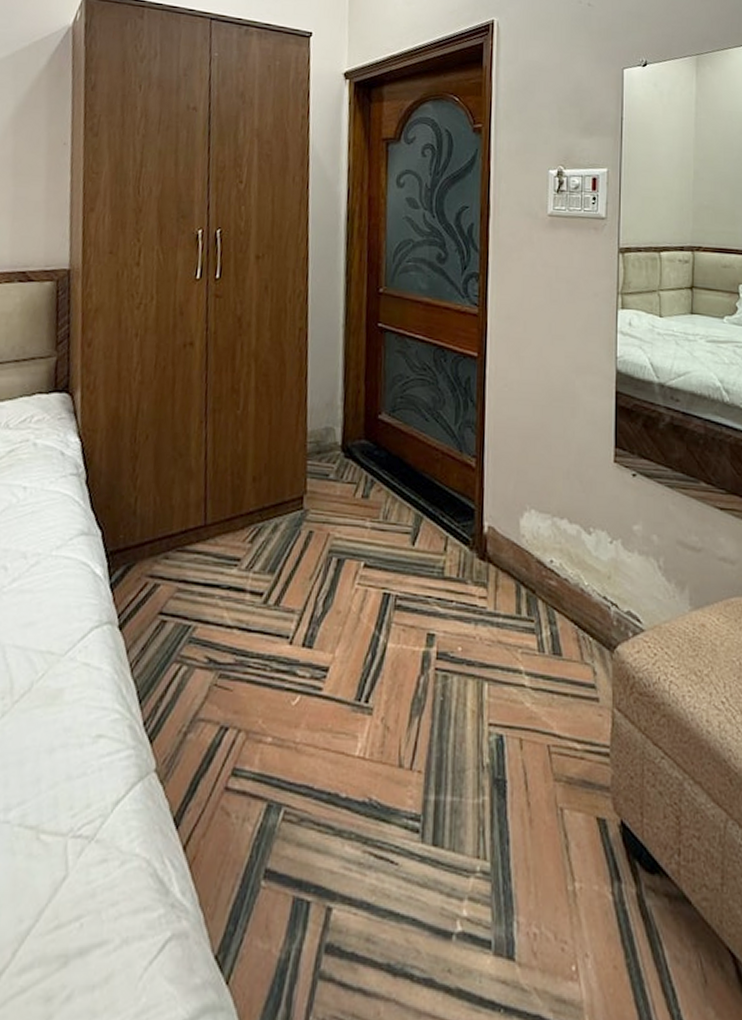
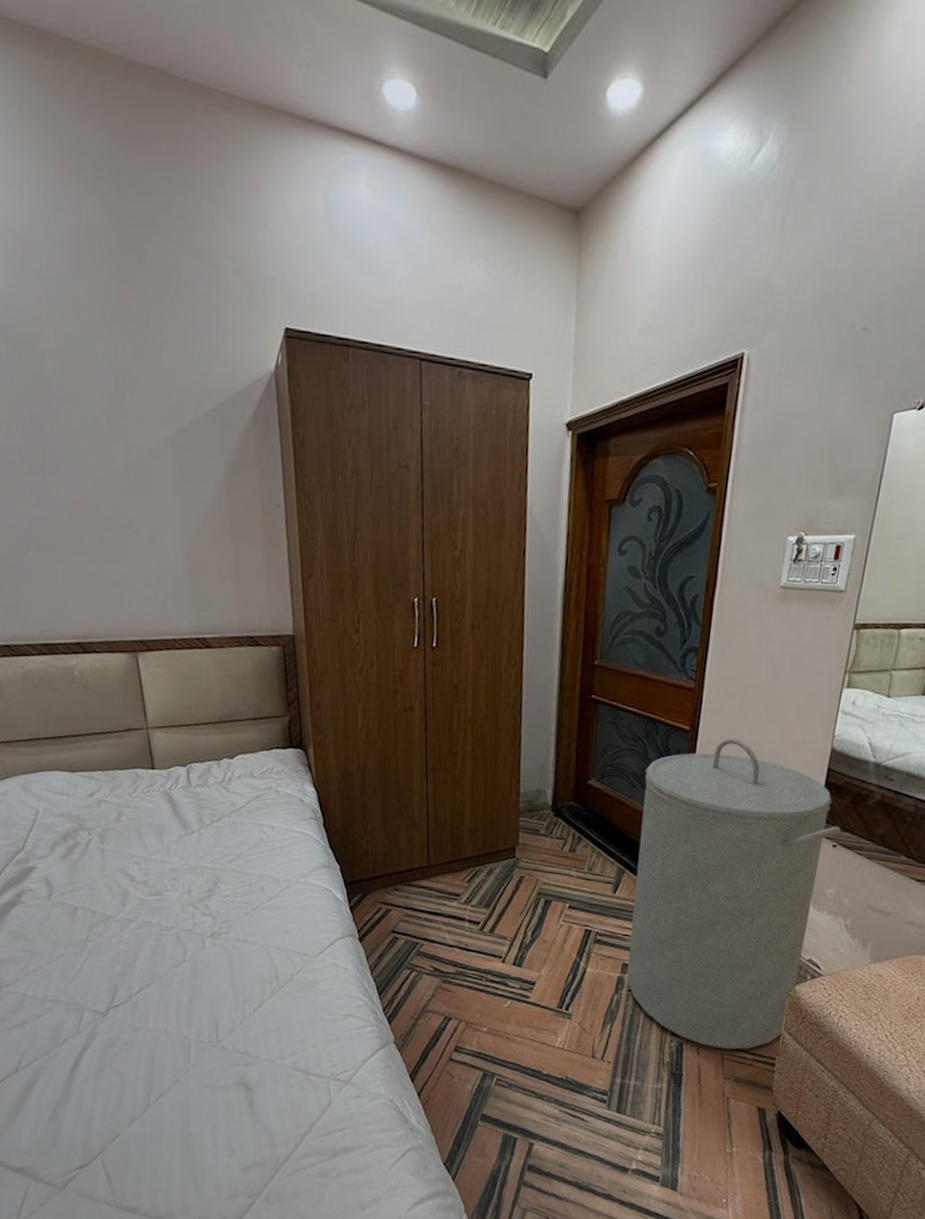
laundry hamper: none [432,363,638,740] -> present [627,737,841,1050]

